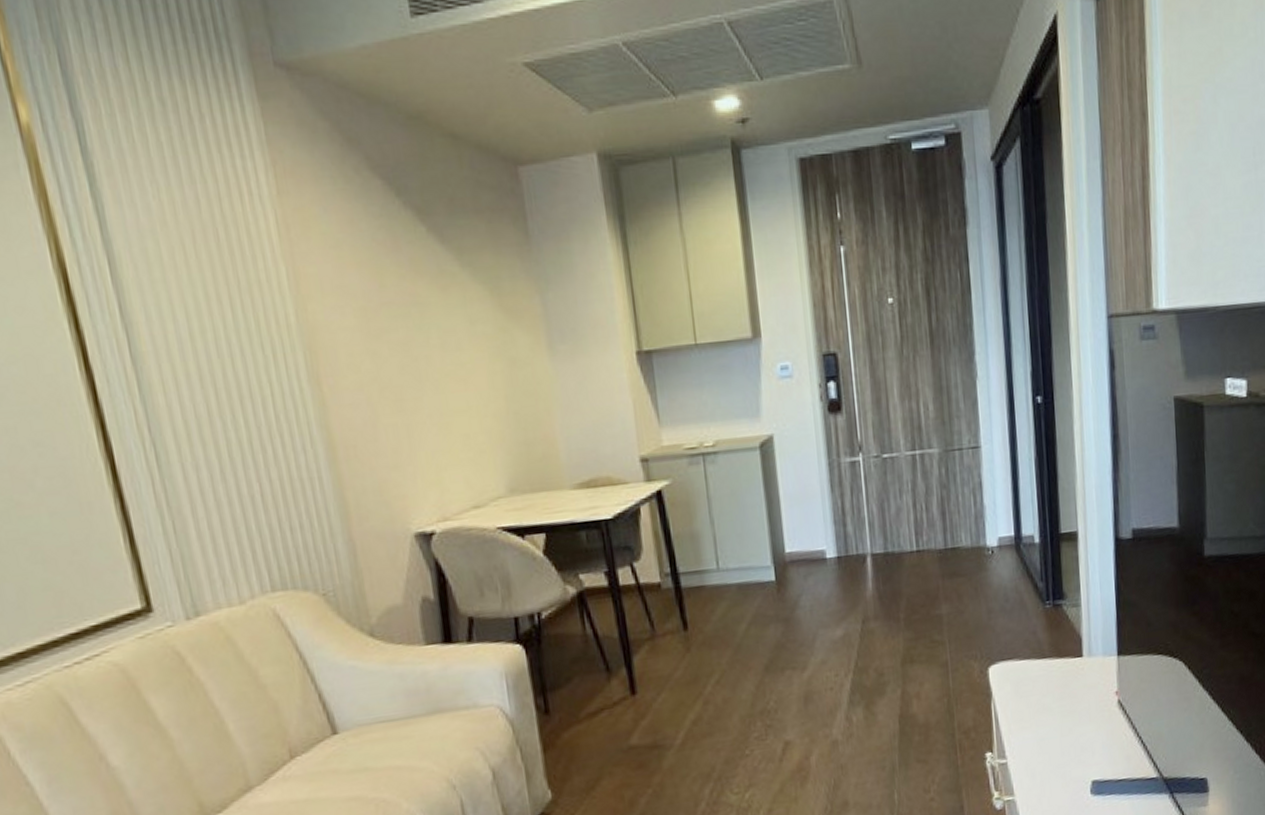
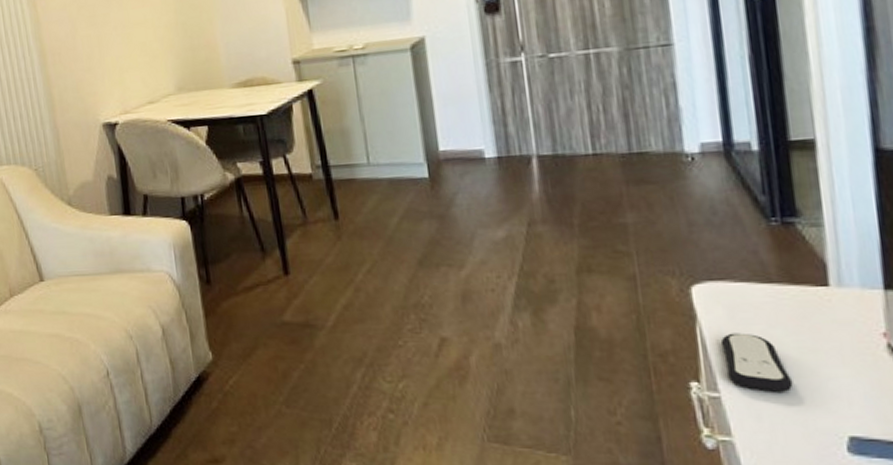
remote control: none [1009,704,1057,753] -> present [721,333,794,392]

